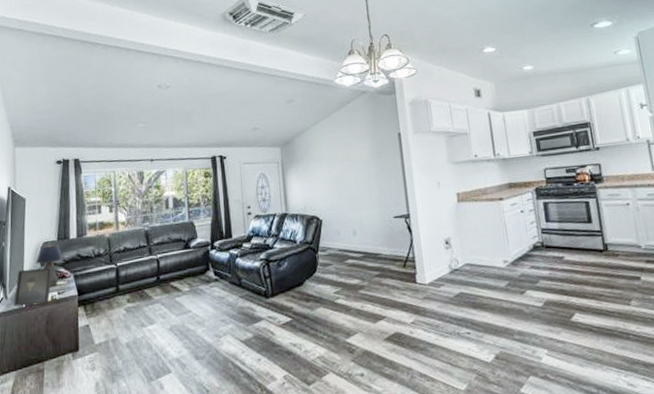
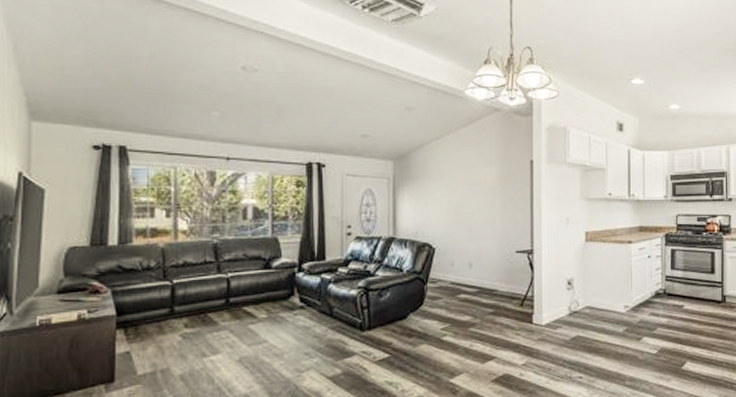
picture frame: present [14,268,53,306] -> none [23,279,82,325]
table lamp: present [35,244,63,288] -> none [56,250,97,304]

